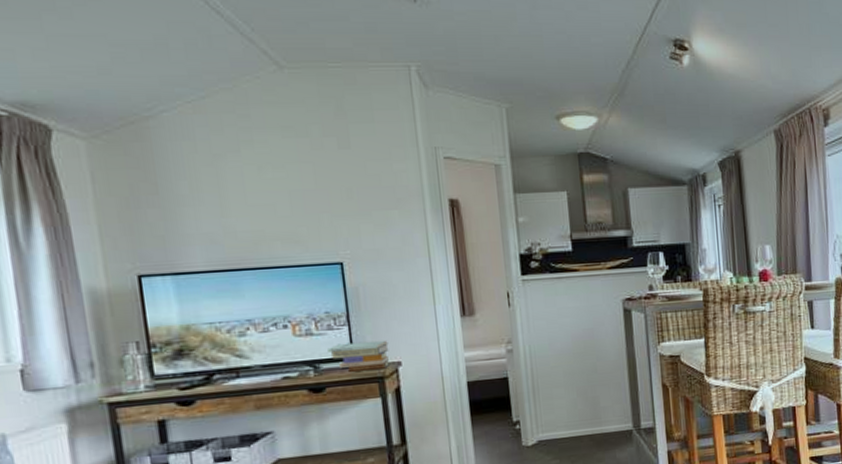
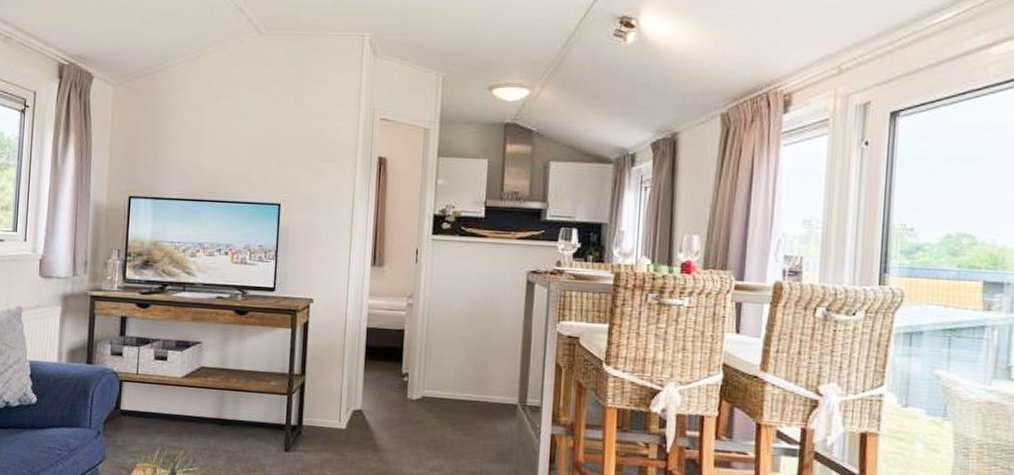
books: present [328,340,389,372] -> none [256,275,305,303]

